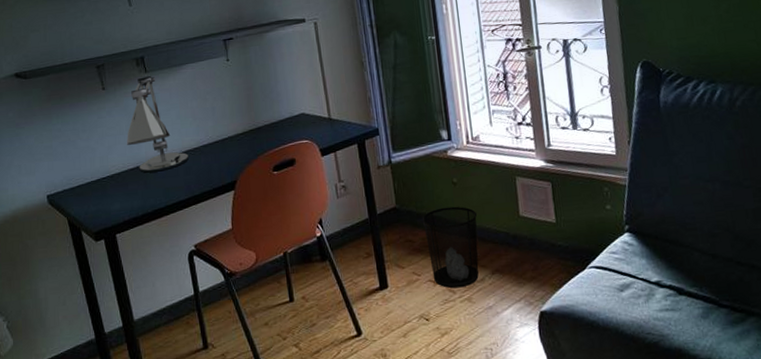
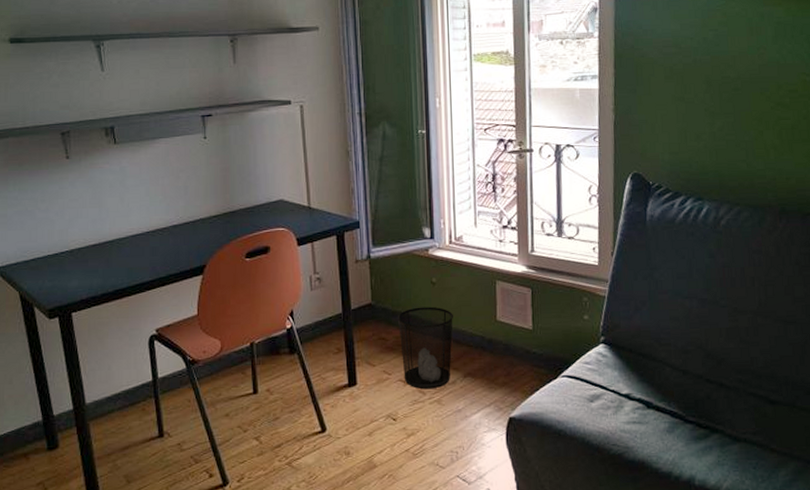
desk lamp: present [126,75,189,173] -> none [89,147,156,250]

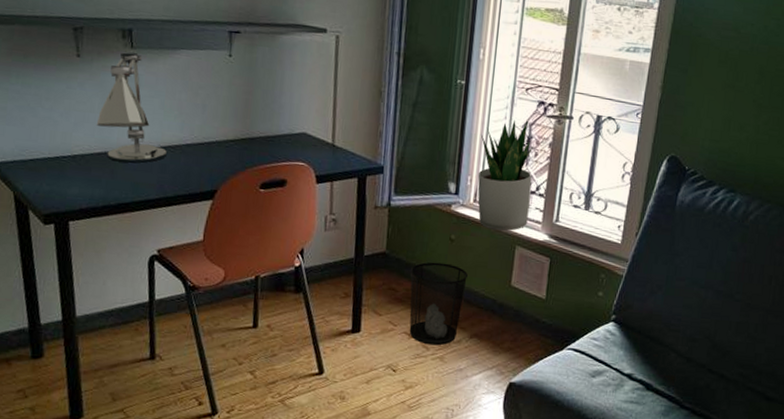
desk lamp: none [89,147,156,250] -> present [96,52,167,163]
planter: none [448,158,504,269] -> present [477,120,534,232]

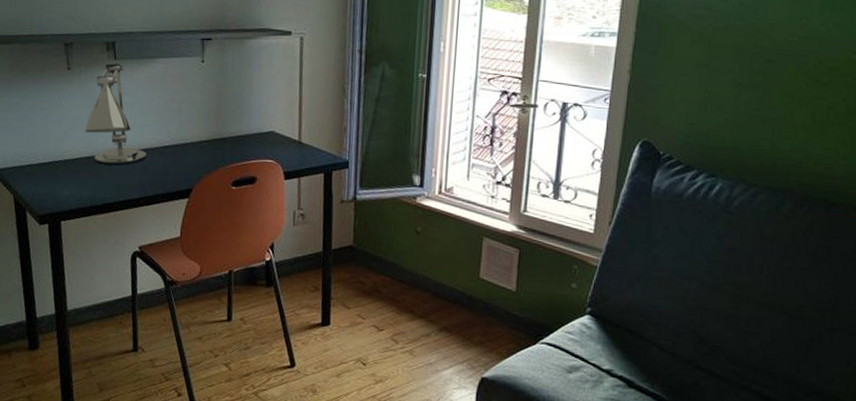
waste bin: present [409,262,468,346] -> none [377,255,435,339]
planter: present [477,120,534,232] -> none [442,110,498,223]

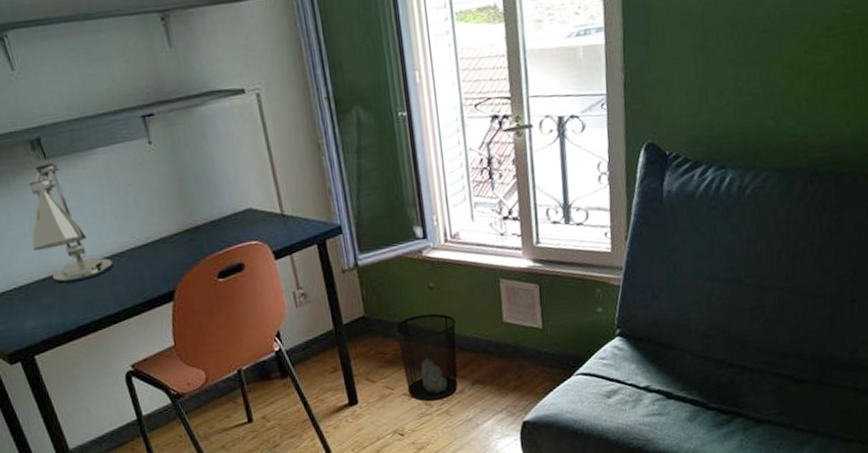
waste bin: none [377,255,435,339] -> present [394,313,458,402]

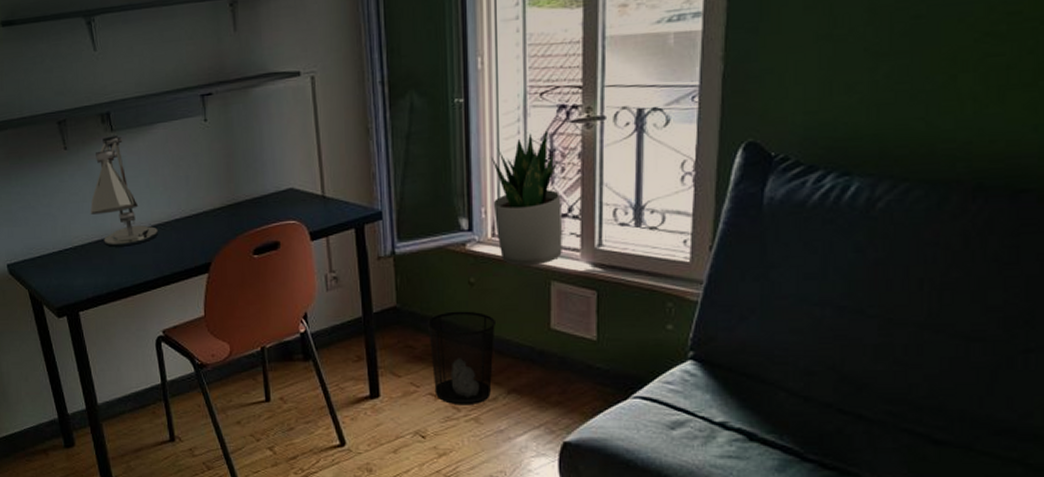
planter: none [437,139,507,268] -> present [492,130,562,267]

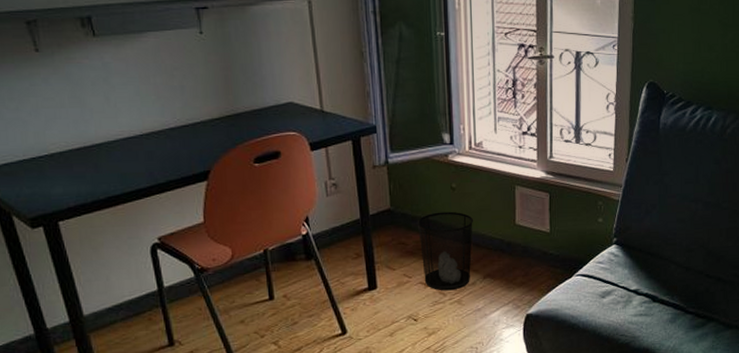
desk lamp: present [90,134,158,247] -> none [69,40,151,155]
planter: present [492,130,562,267] -> none [468,64,523,174]

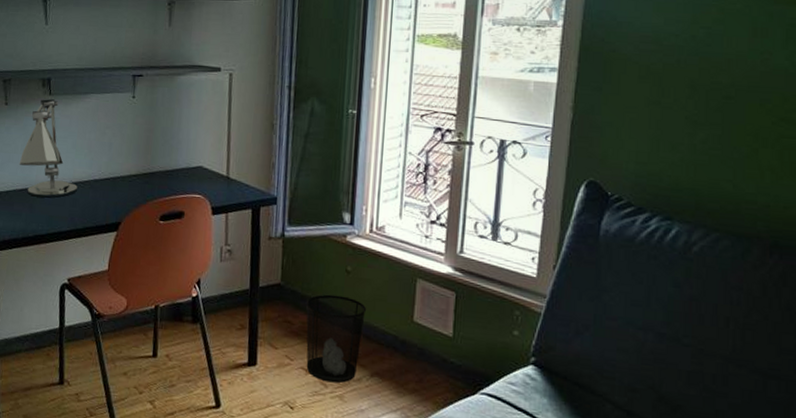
desk lamp: none [69,40,151,155] -> present [19,98,78,198]

